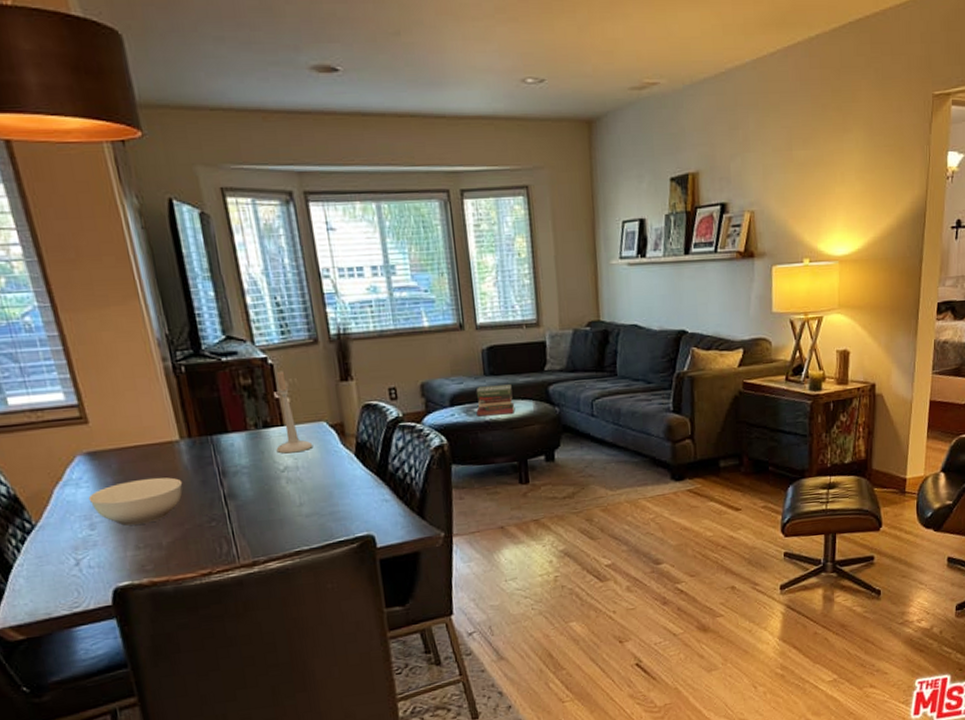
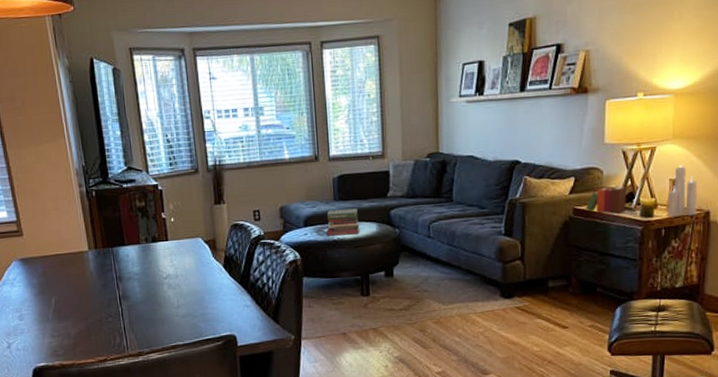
bowl: present [88,477,183,526] -> none [19,280,89,318]
candlestick: present [276,370,313,454] -> none [161,195,190,264]
books: none [755,357,796,388] -> present [586,185,627,215]
candle: none [834,336,863,391] -> present [666,165,697,218]

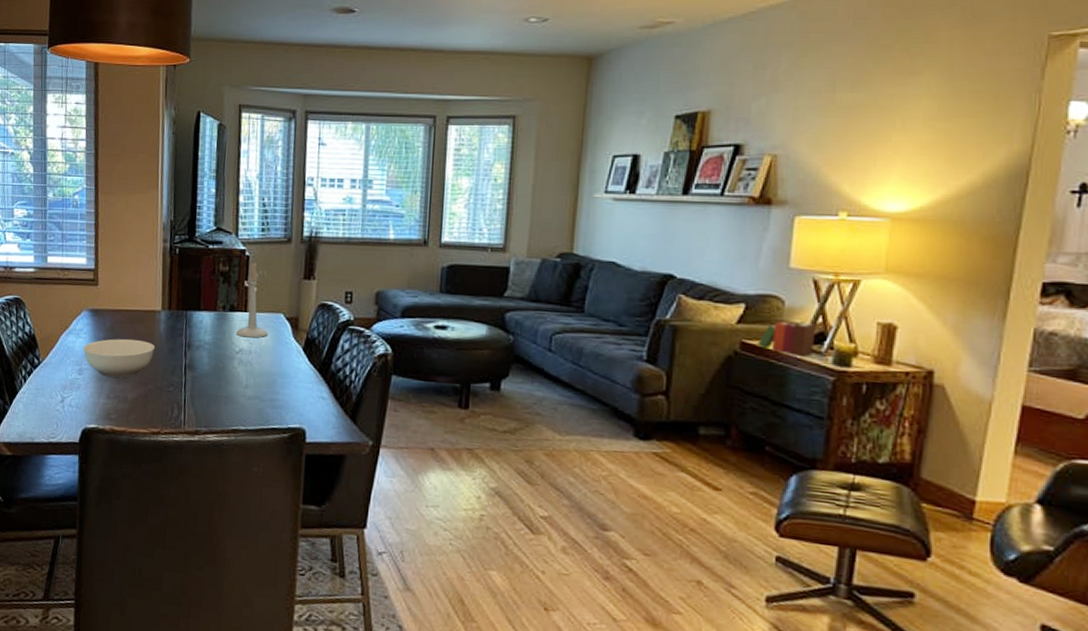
bowl: none [19,280,89,318] -> present [83,338,155,378]
candlestick: none [161,195,190,264] -> present [236,262,268,338]
books: present [326,208,360,236] -> none [426,303,467,336]
candle: present [666,165,697,218] -> none [870,307,916,374]

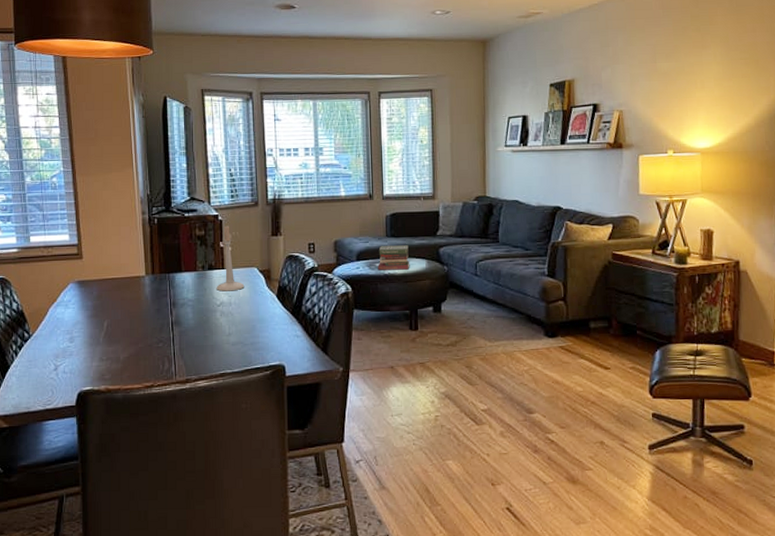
bowl: present [83,338,155,378] -> none [72,304,142,341]
books: none [426,303,467,336] -> present [378,245,410,271]
books: present [757,320,817,358] -> none [623,234,662,261]

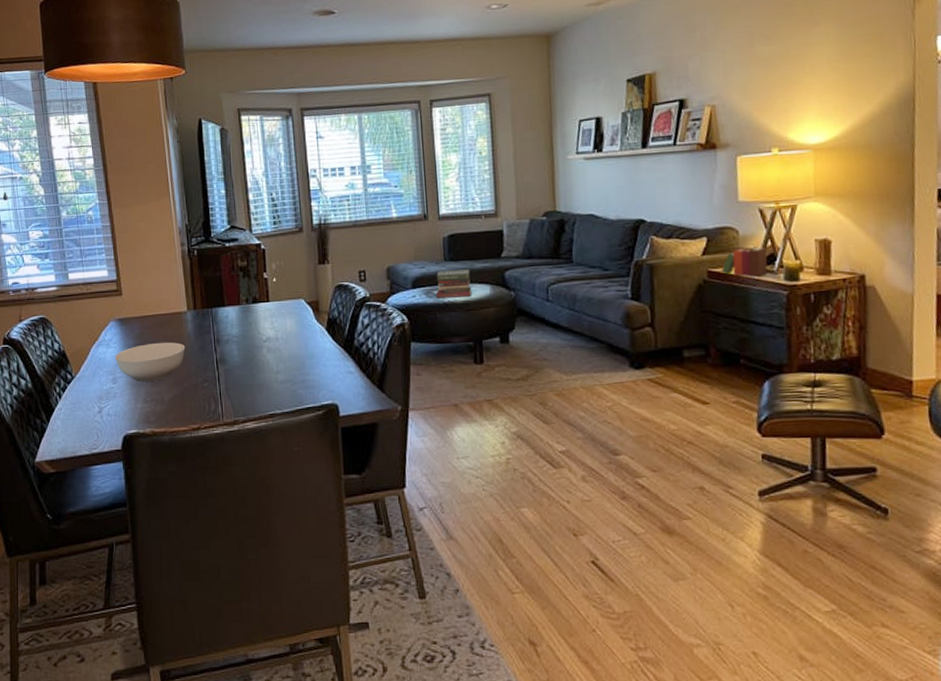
bowl: none [72,304,142,341] -> present [114,342,186,382]
candlestick: present [216,225,245,292] -> none [261,254,292,326]
books: none [623,234,662,261] -> present [721,246,768,278]

